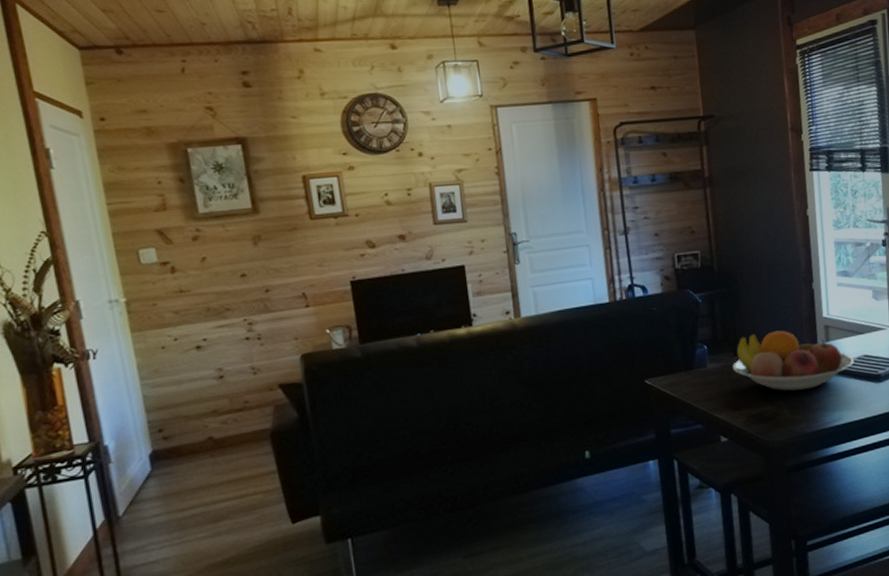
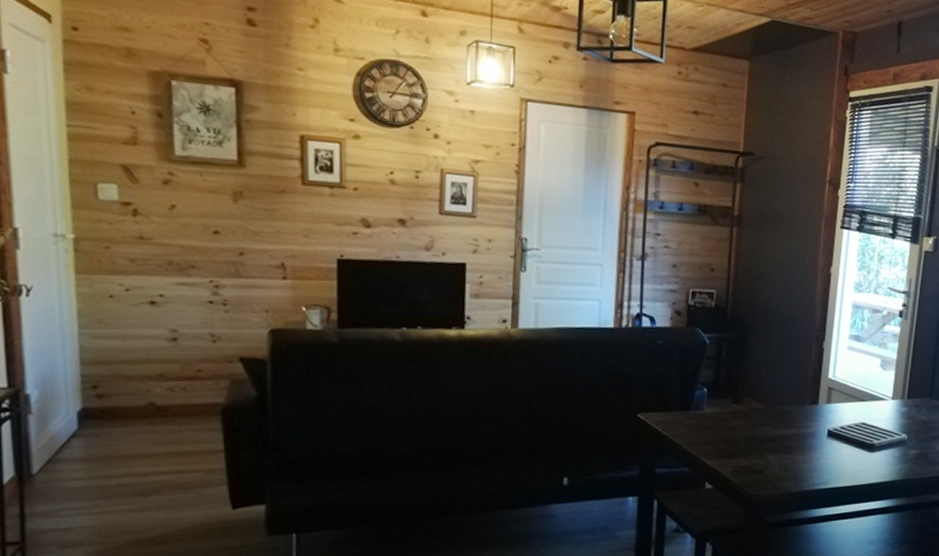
fruit bowl: present [733,330,854,391] -> none [730,384,851,449]

